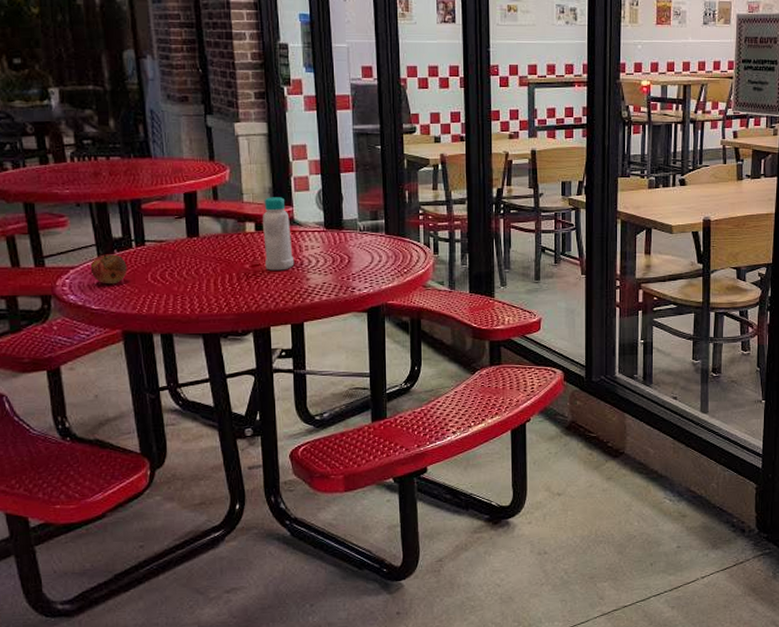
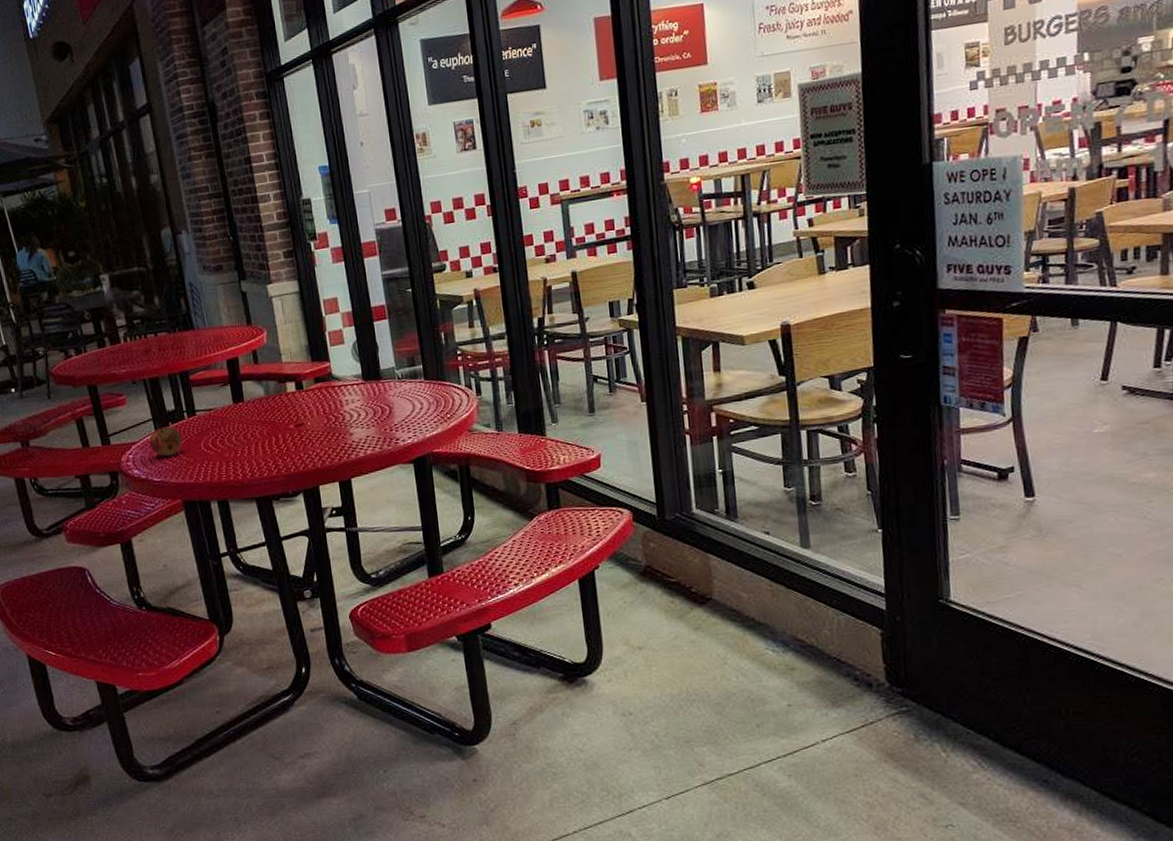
bottle: present [263,197,295,271] -> none [301,353,337,429]

